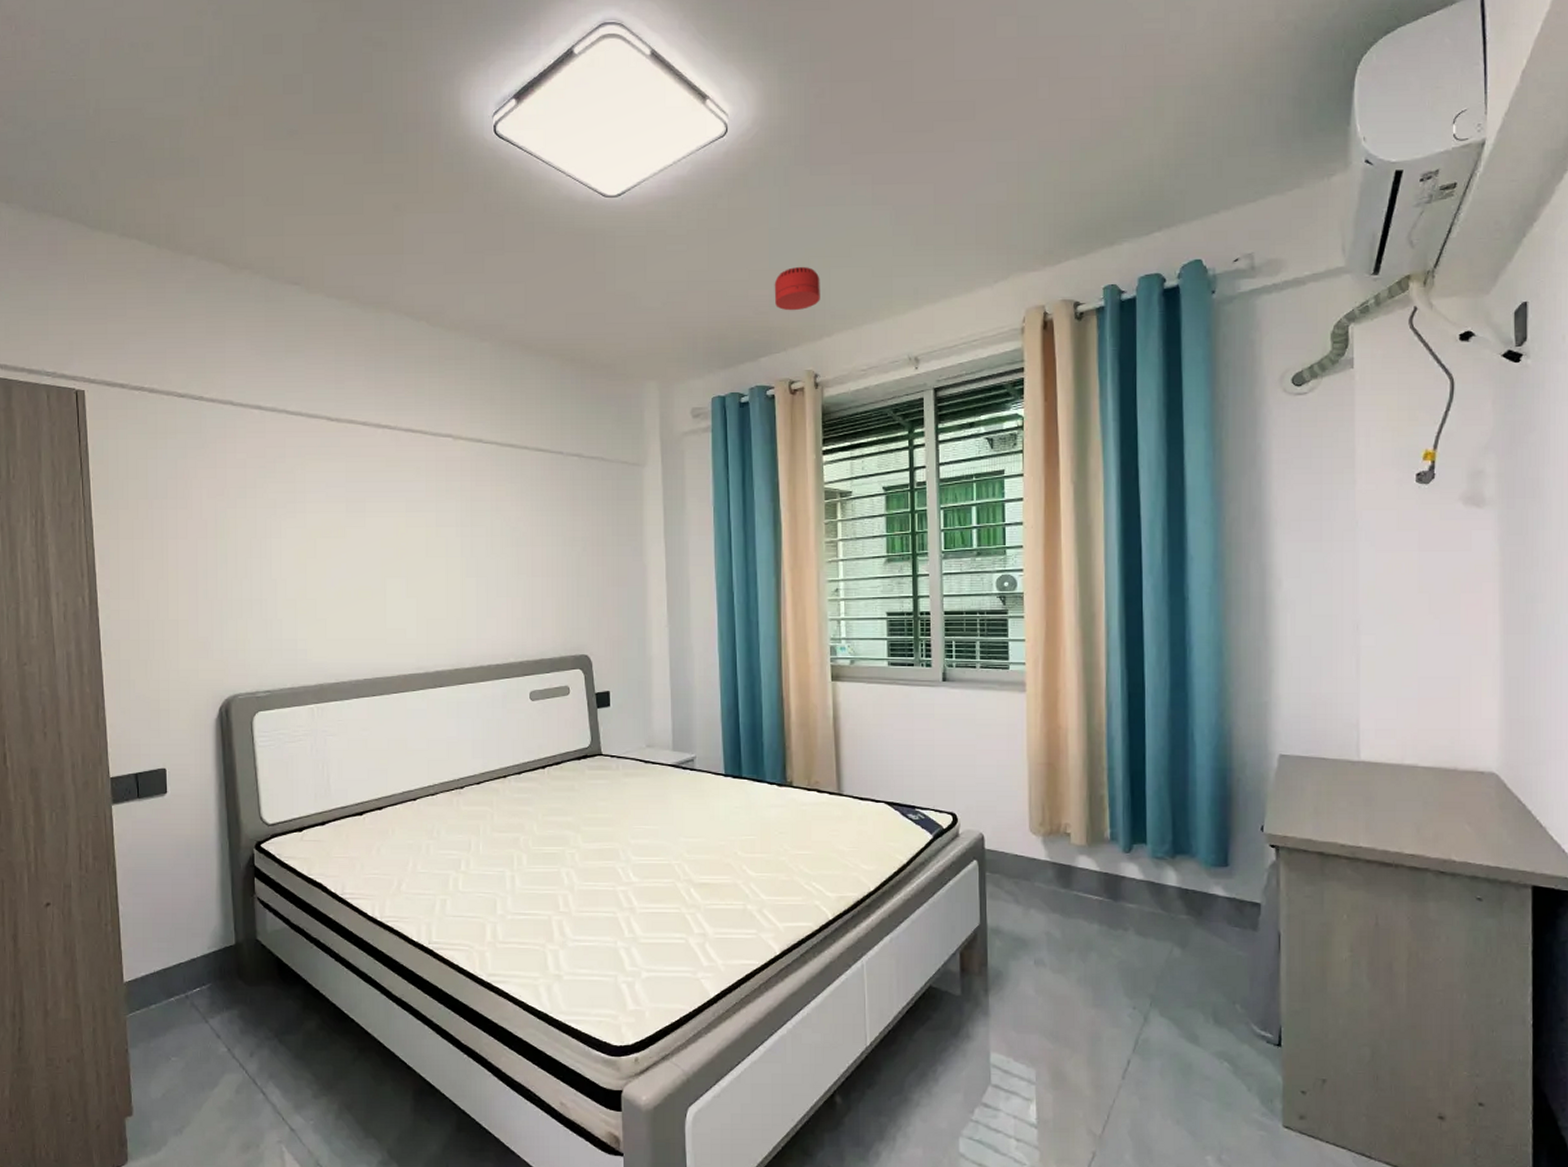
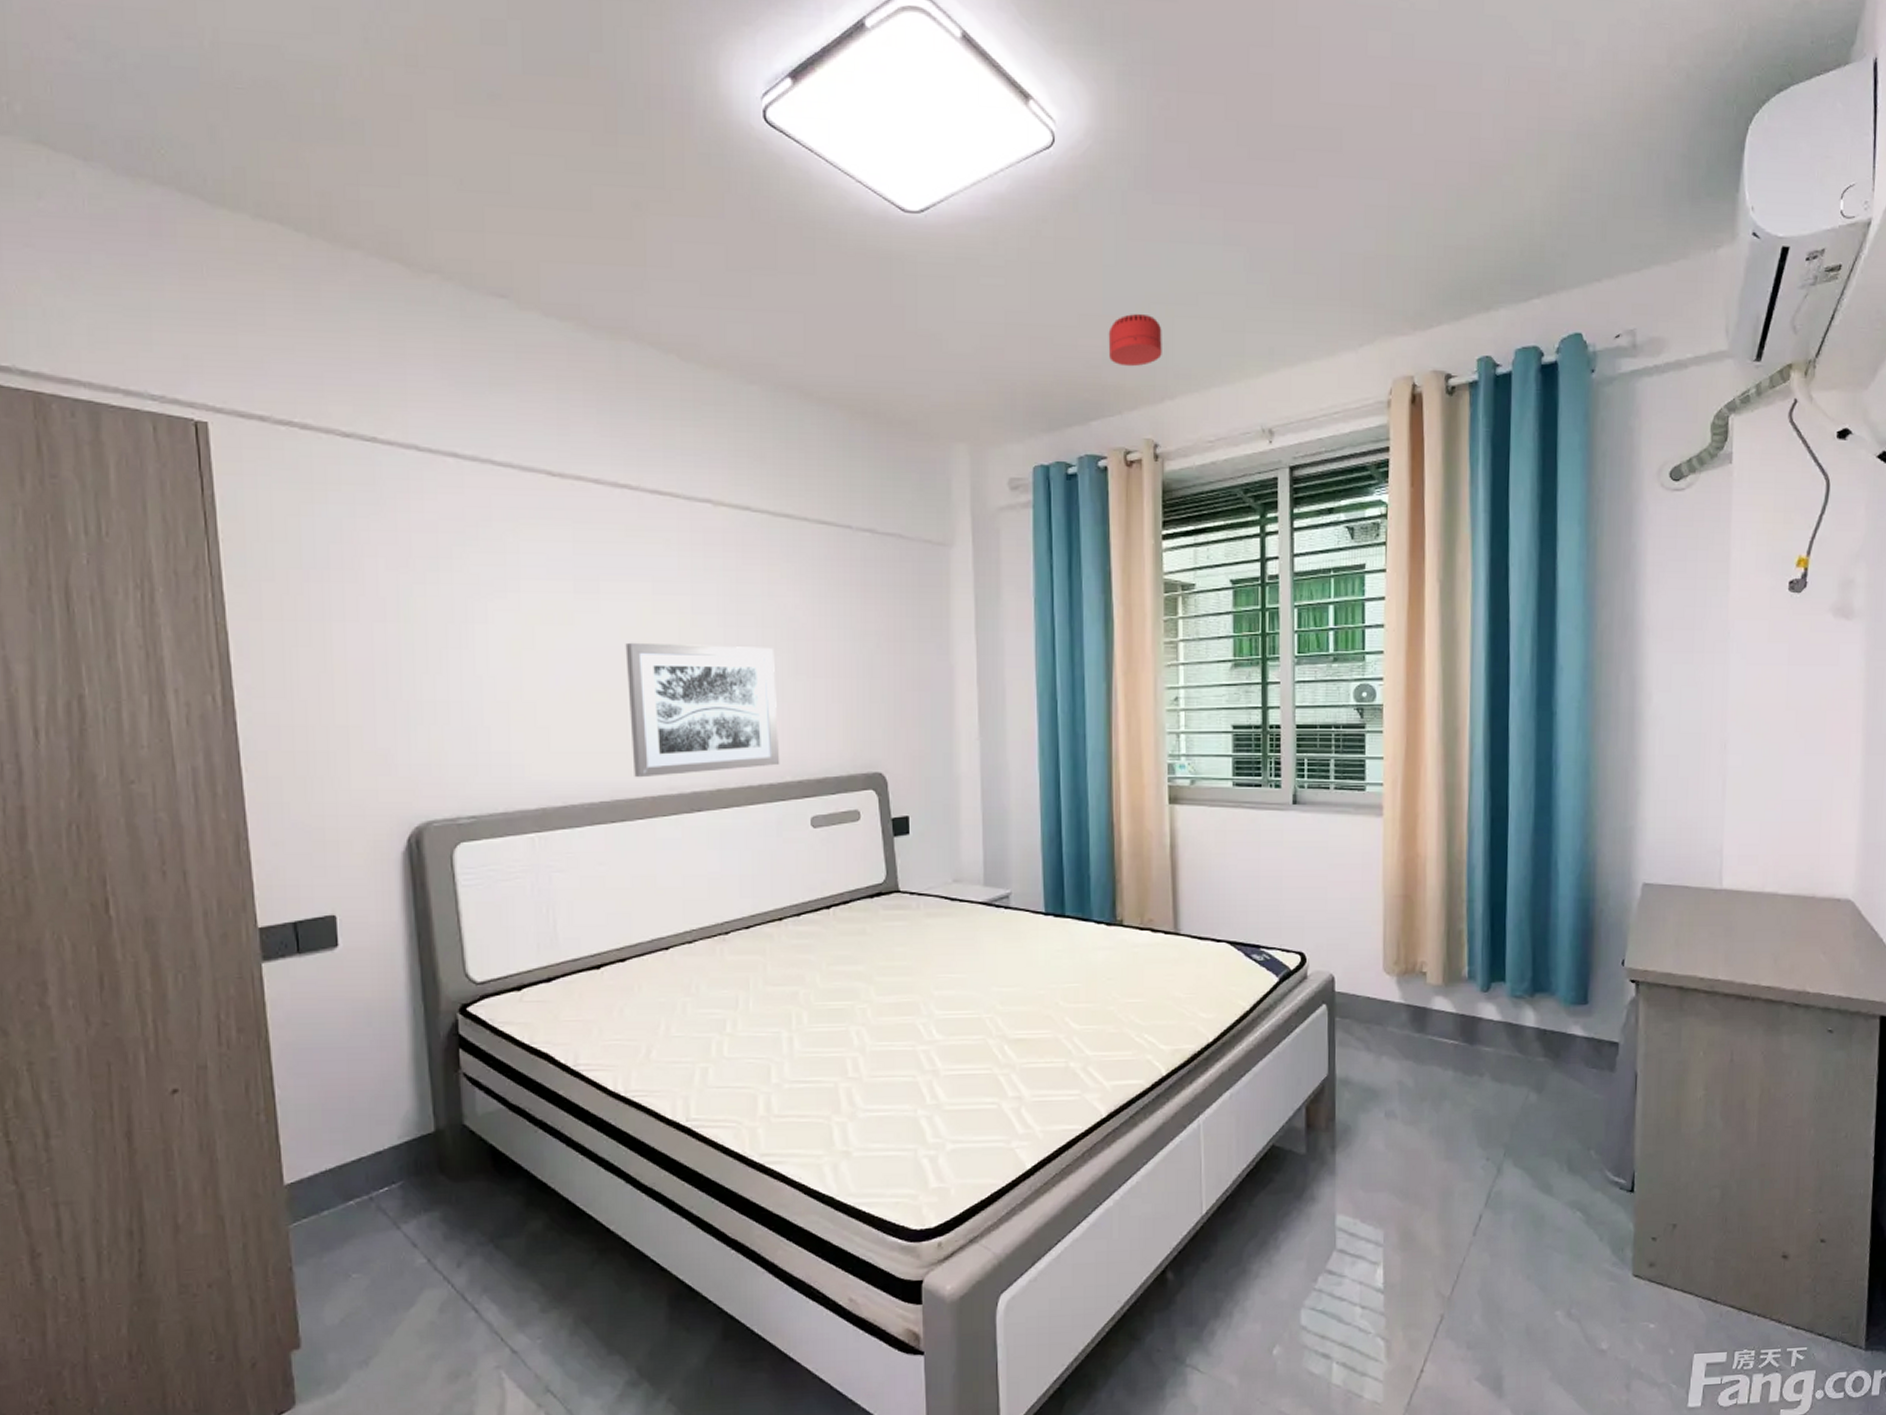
wall art: none [385,550,505,660] -> present [625,642,780,778]

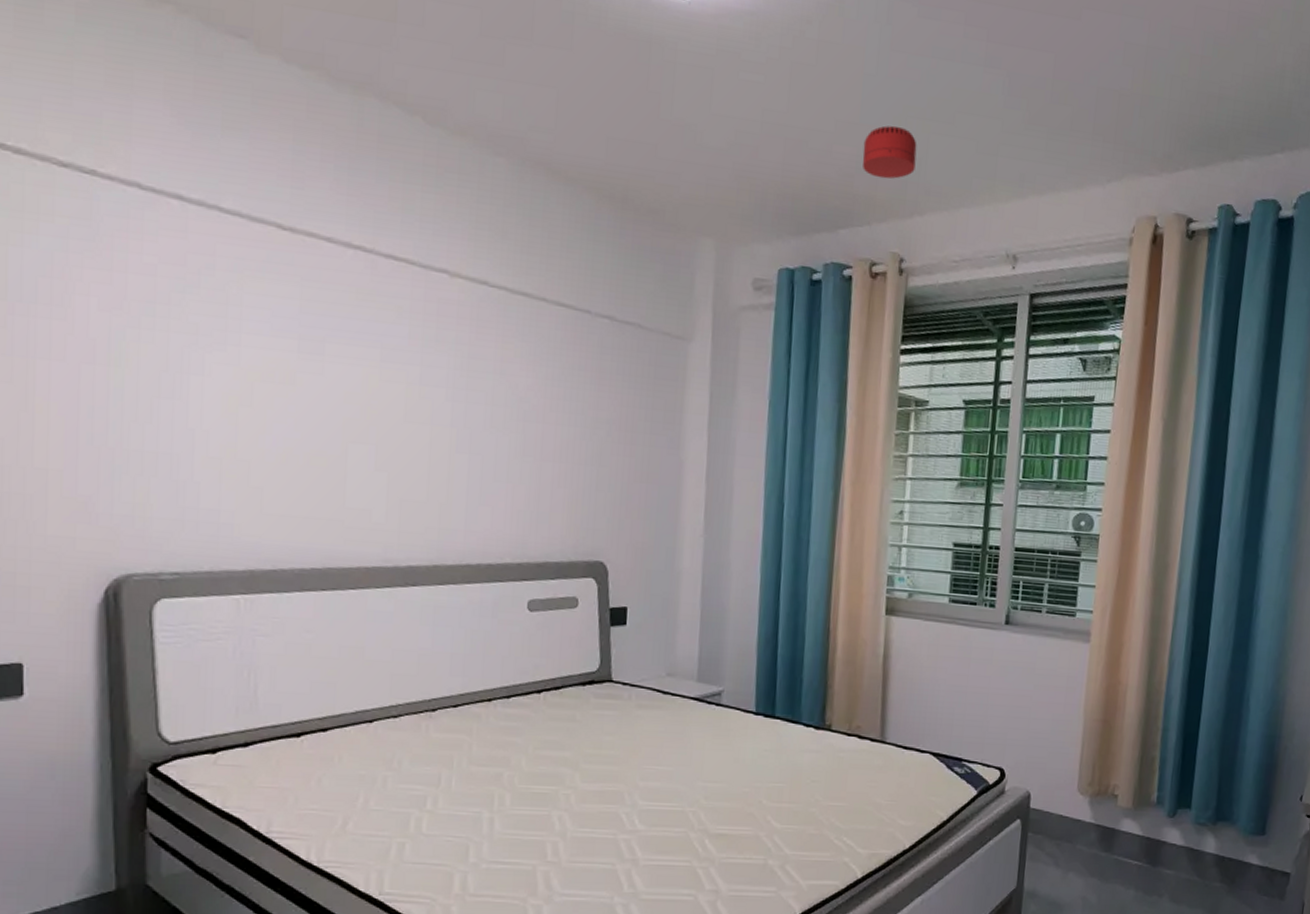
wall art: present [625,642,780,778] -> none [347,408,502,548]

